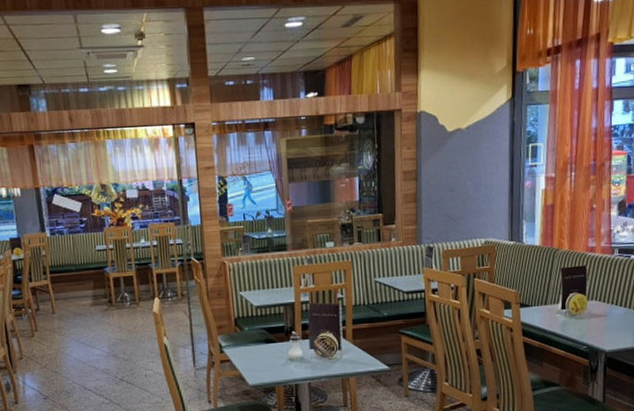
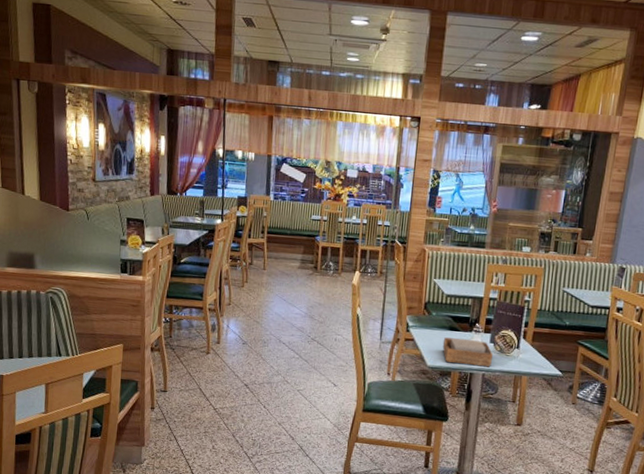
napkin holder: none [261,348,316,378] -> present [442,337,493,367]

